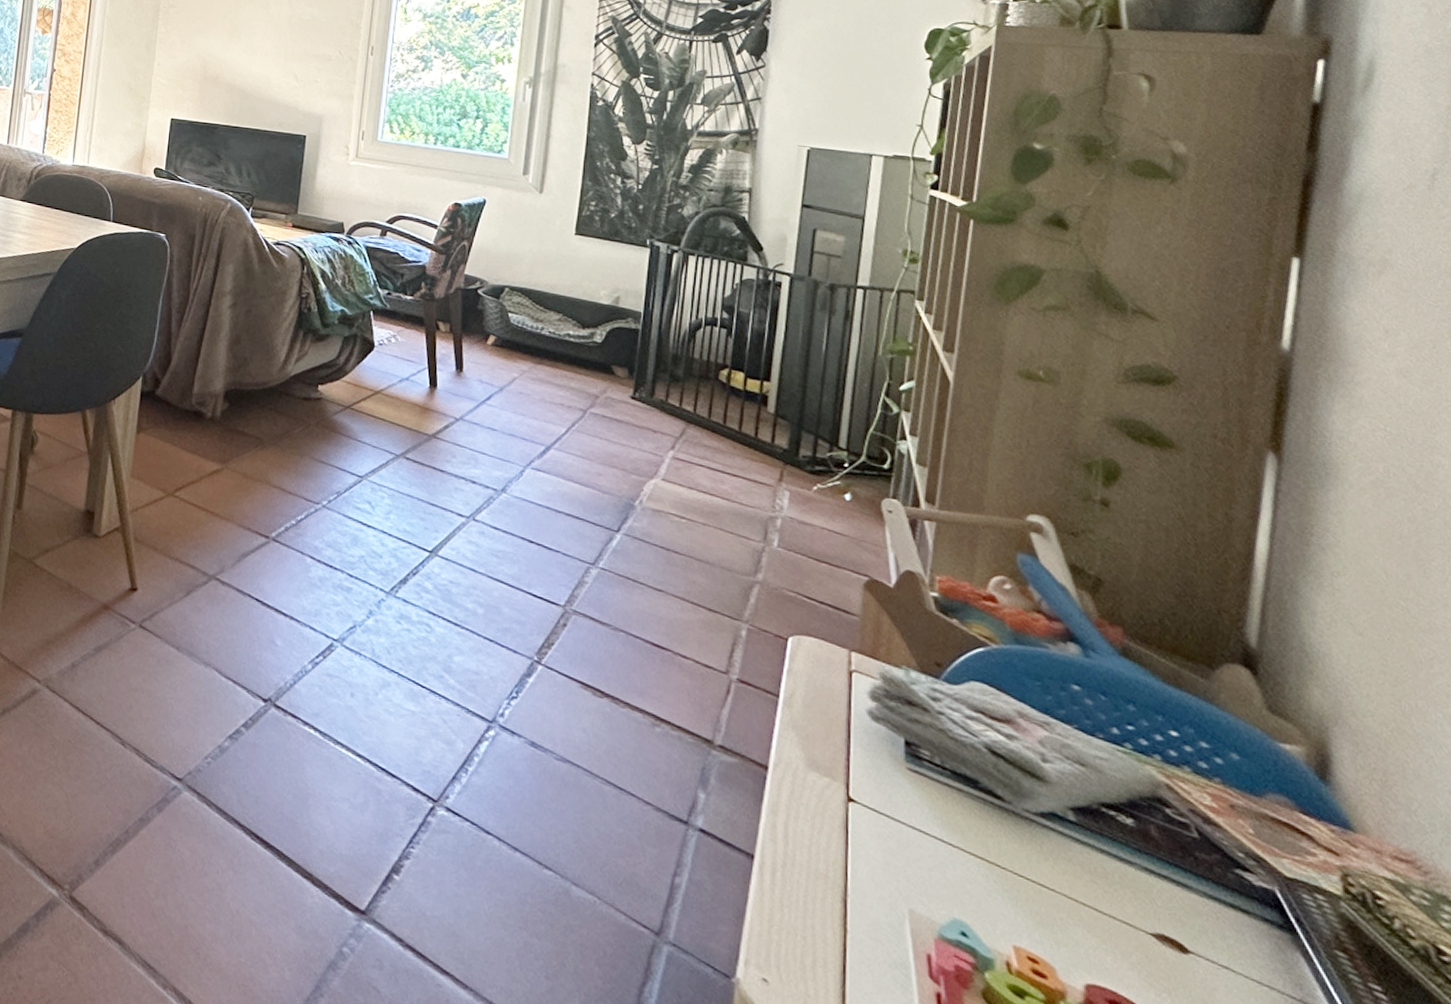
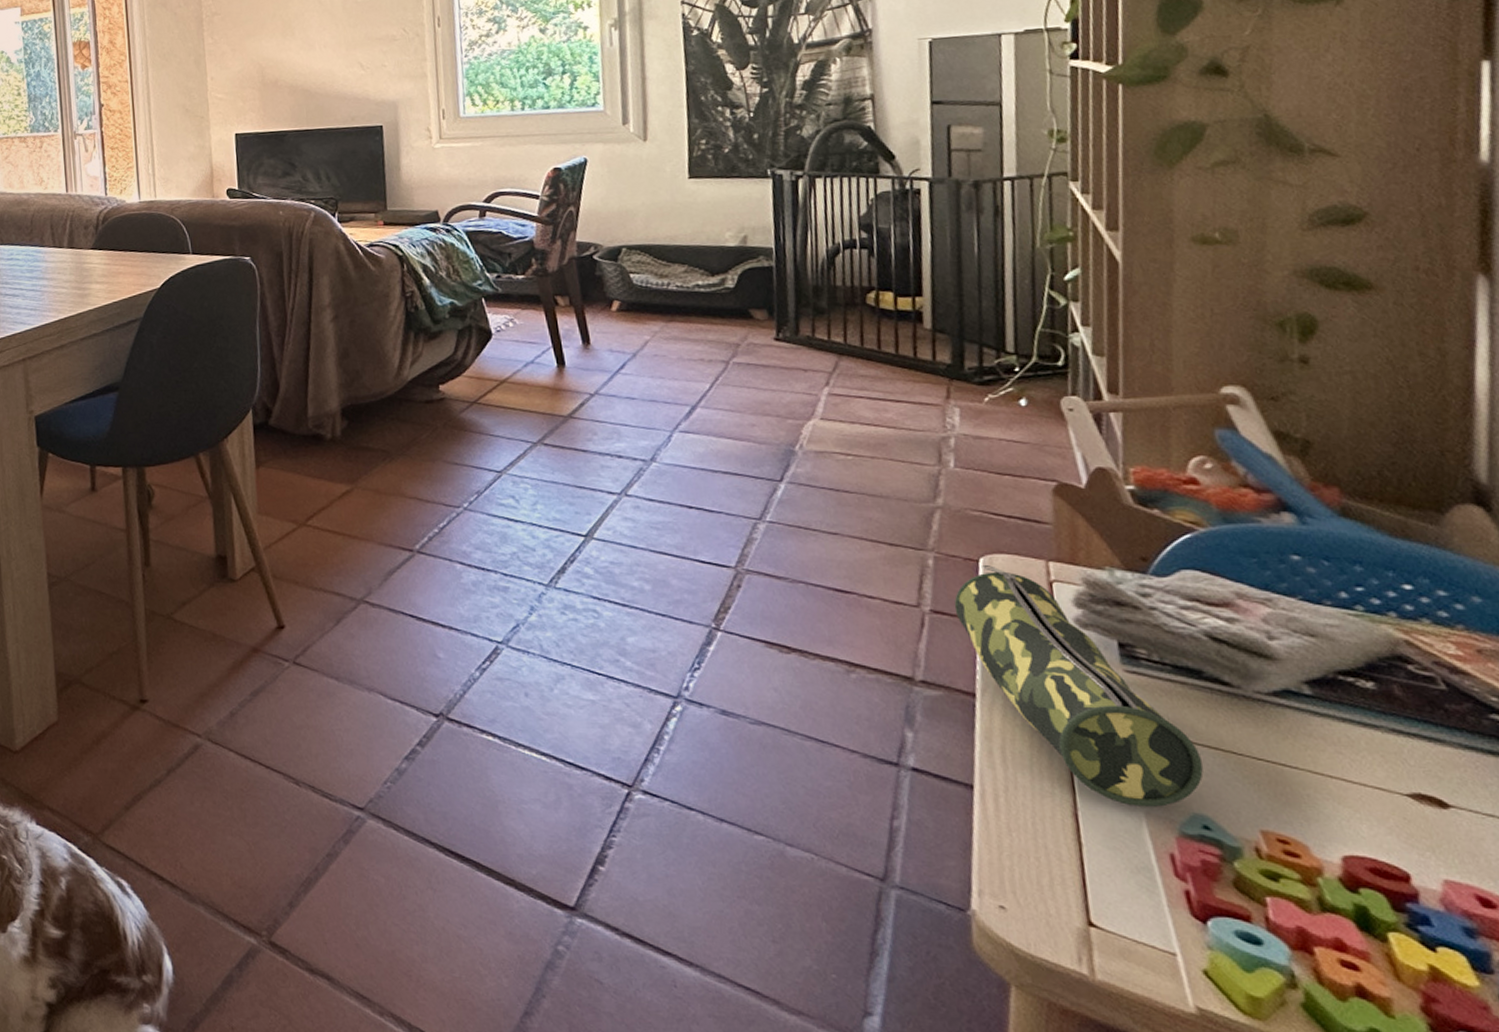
pencil case: none [760,643,969,907] -> present [954,564,1204,807]

